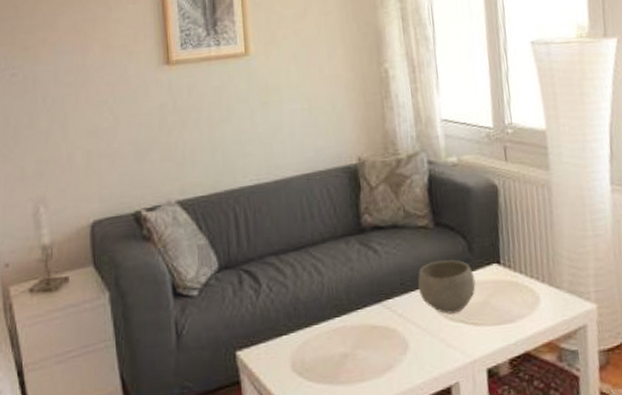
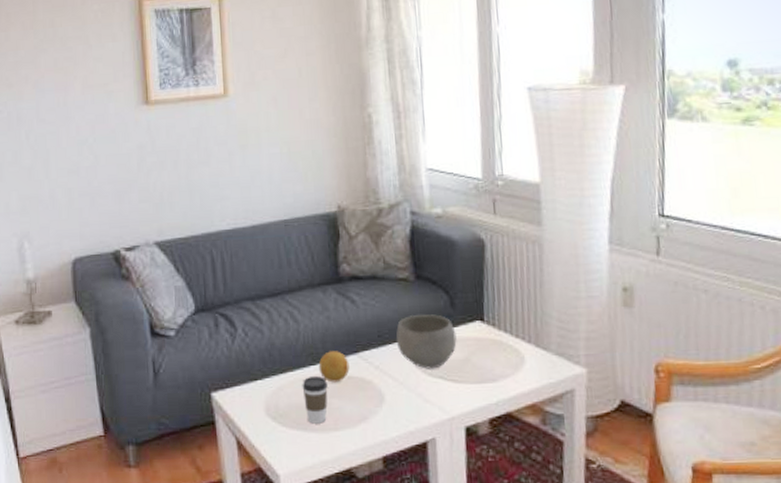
coffee cup: none [327,328,353,377] -> present [302,376,328,424]
fruit: none [343,301,374,334] -> present [318,351,350,383]

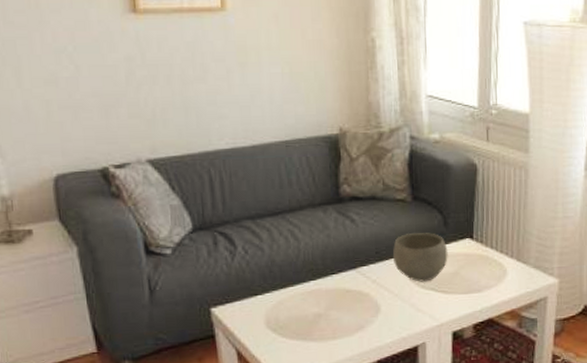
coffee cup: present [302,376,328,424] -> none [302,290,327,334]
fruit: present [318,351,350,383] -> none [318,267,348,296]

